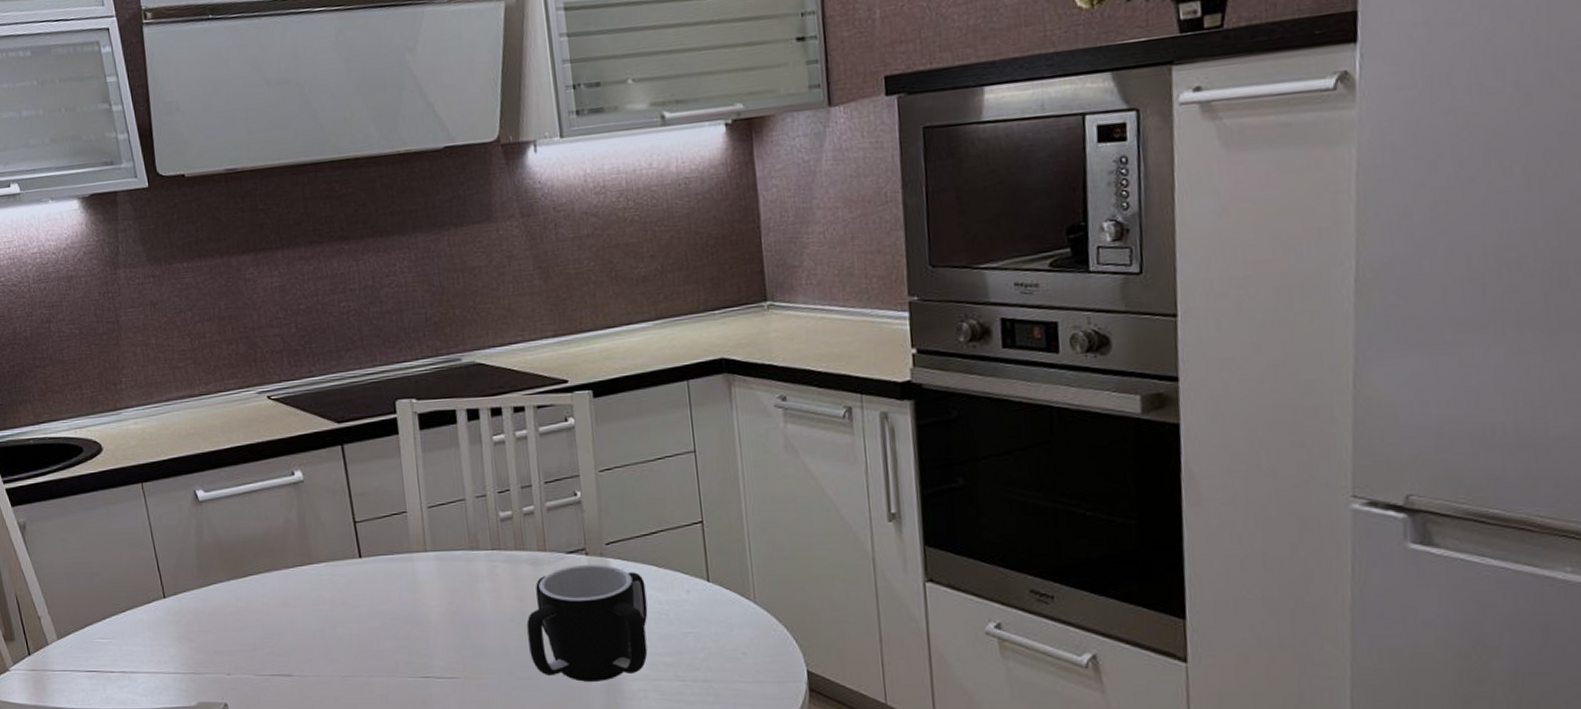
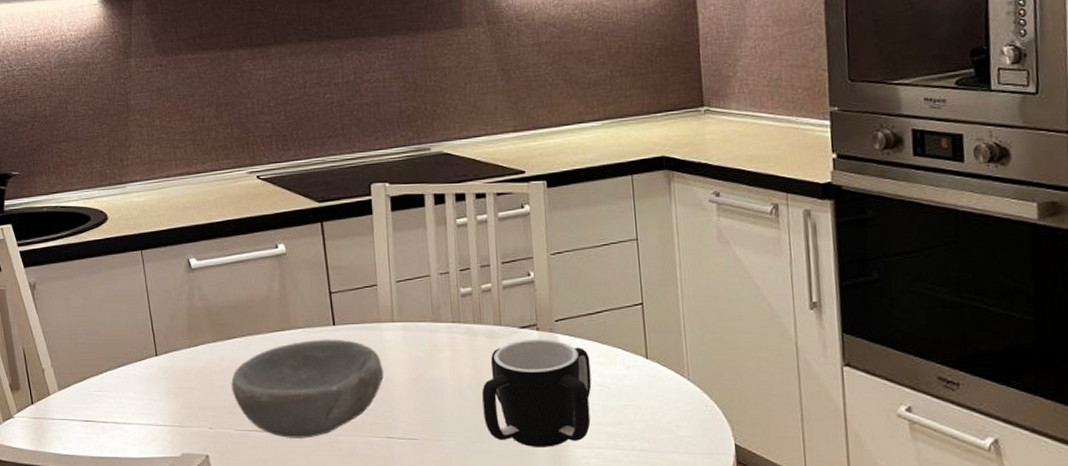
bowl: none [248,572,418,682] -> present [231,339,384,438]

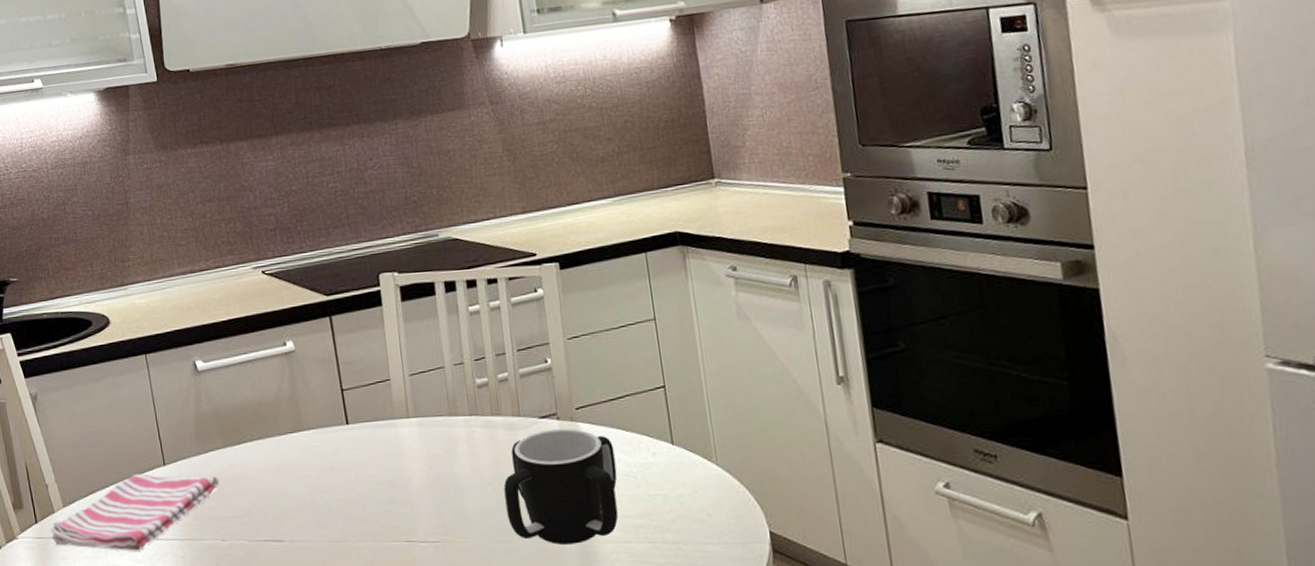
dish towel: none [46,363,209,435] -> present [51,474,219,551]
bowl: present [231,339,384,438] -> none [243,438,402,547]

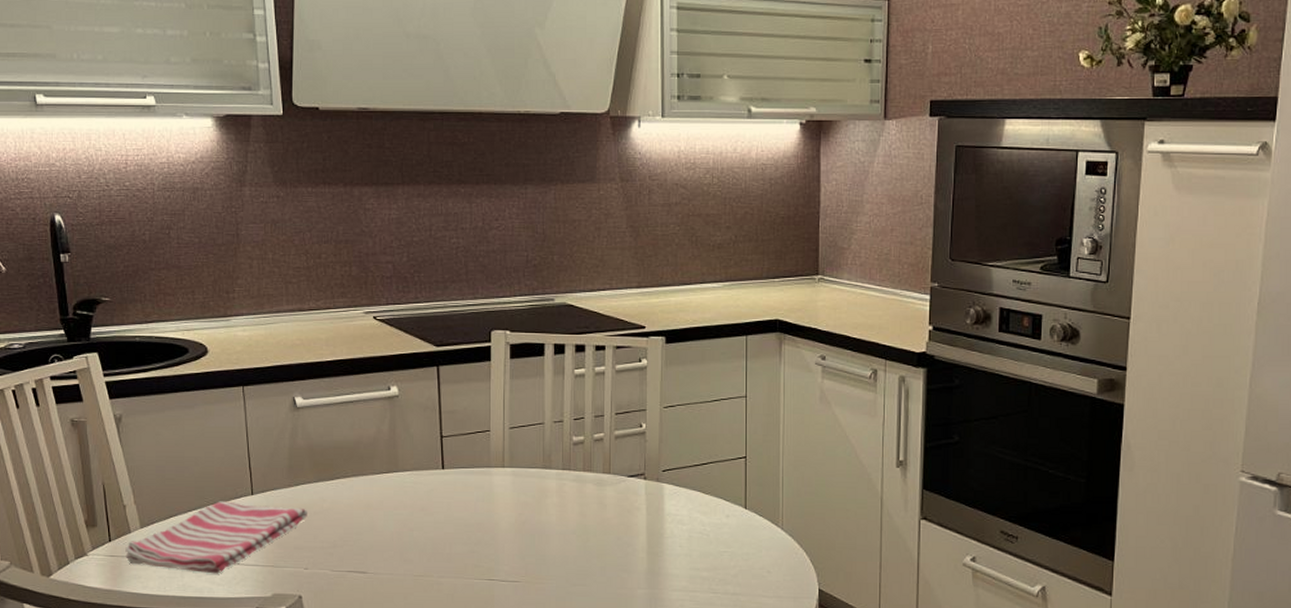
mug: present [503,428,619,545] -> none [586,487,692,591]

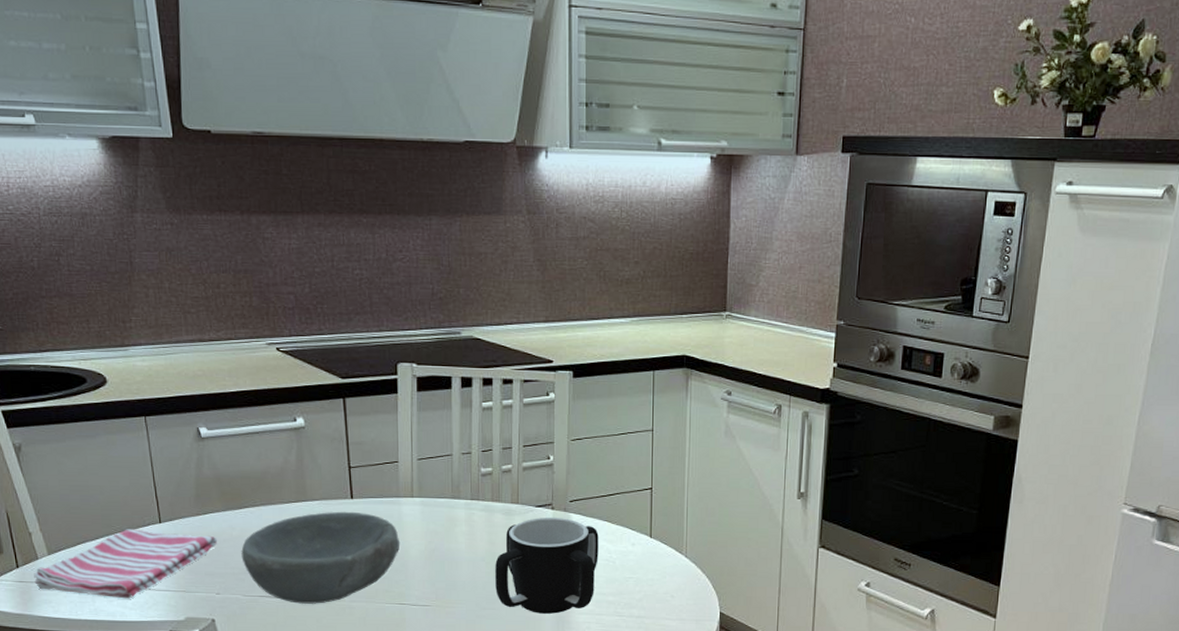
bowl: none [331,482,491,580] -> present [241,511,401,604]
mug: none [586,487,692,591] -> present [495,517,599,614]

